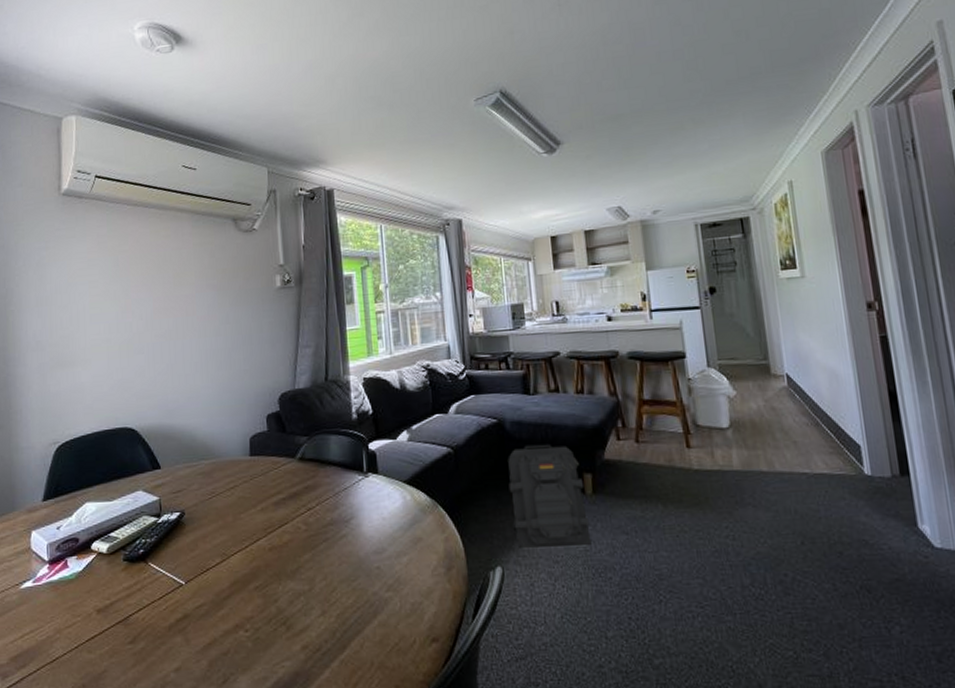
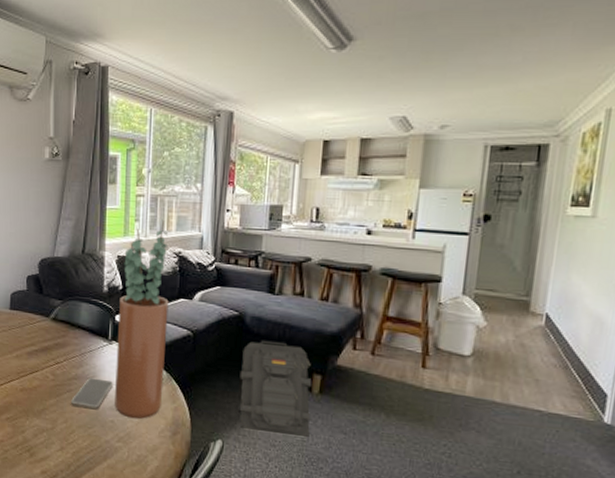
mobile phone: none [328,519,374,558] -> present [70,377,113,410]
vase: none [370,334,431,560] -> present [115,220,169,419]

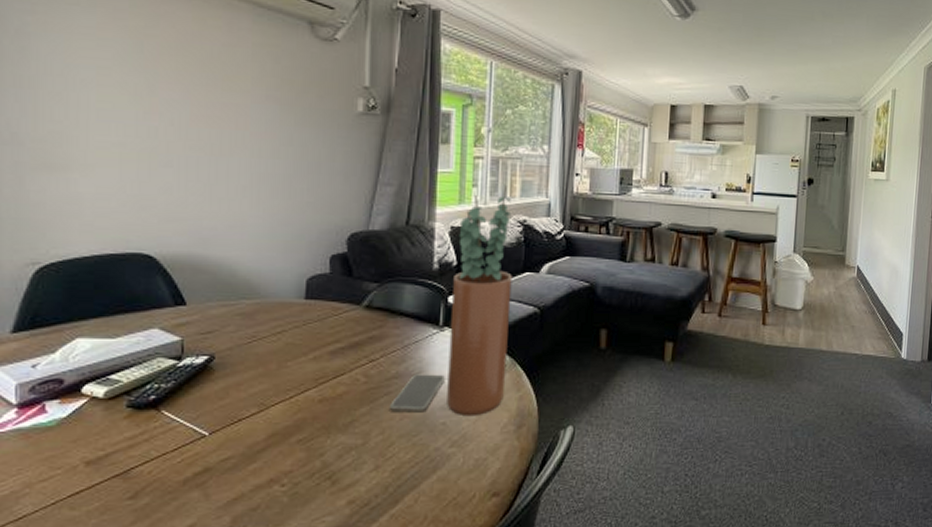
backpack: present [239,340,312,438] -> none [591,311,665,410]

